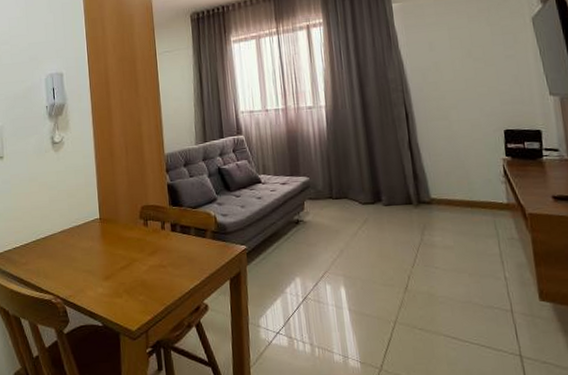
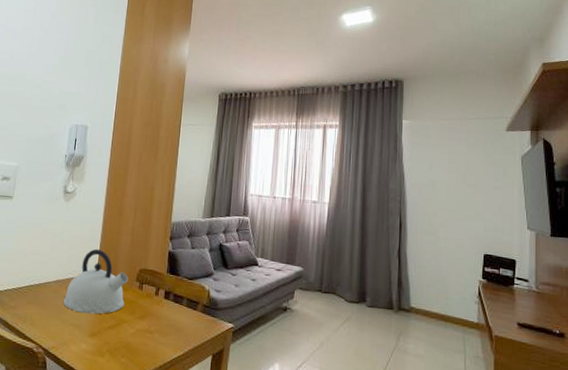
kettle: none [72,193,133,259] -> present [63,248,128,314]

